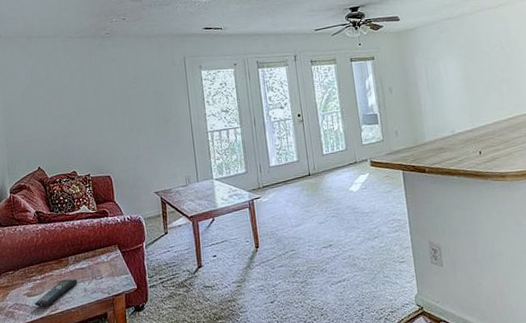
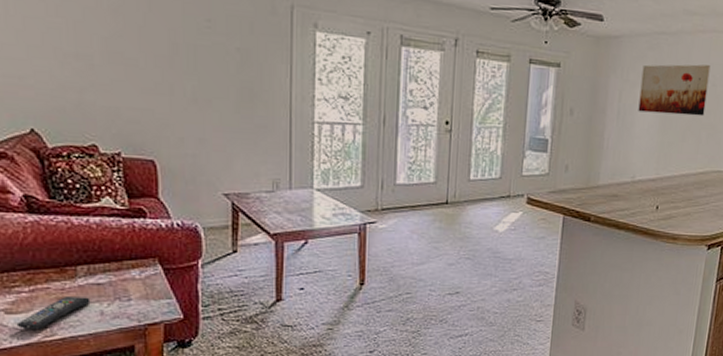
wall art: none [439,34,500,80] -> present [638,64,711,116]

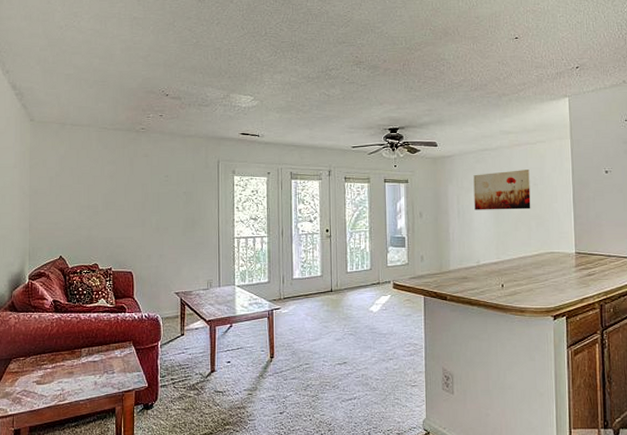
remote control: present [16,295,91,330] -> none [43,370,89,396]

